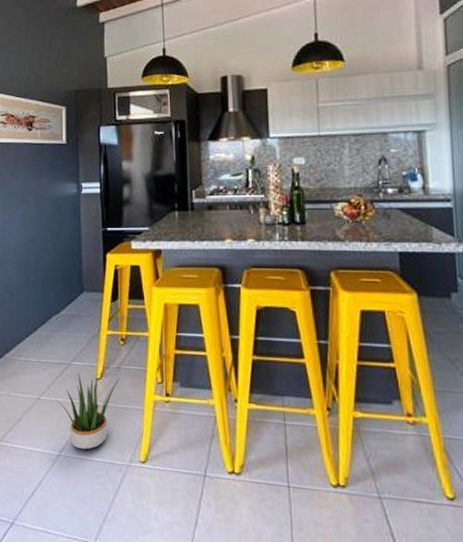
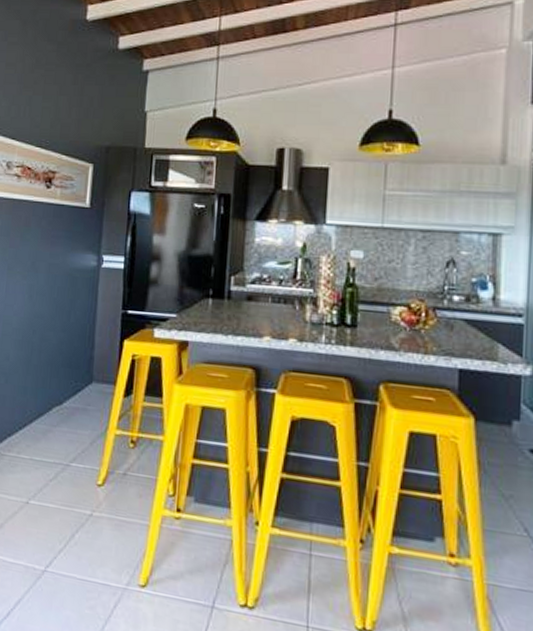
potted plant: present [56,372,119,451] -> none [47,476,125,568]

